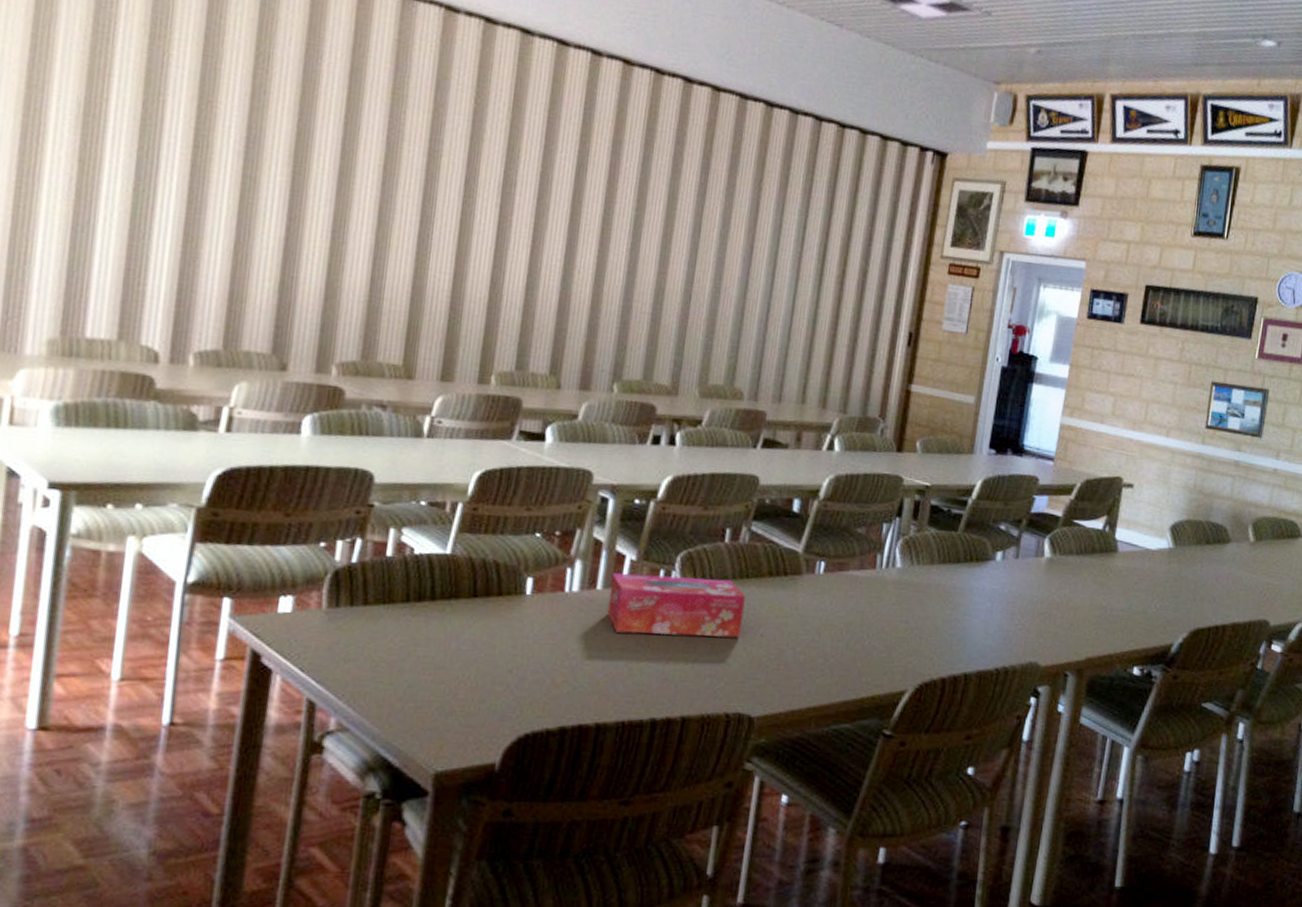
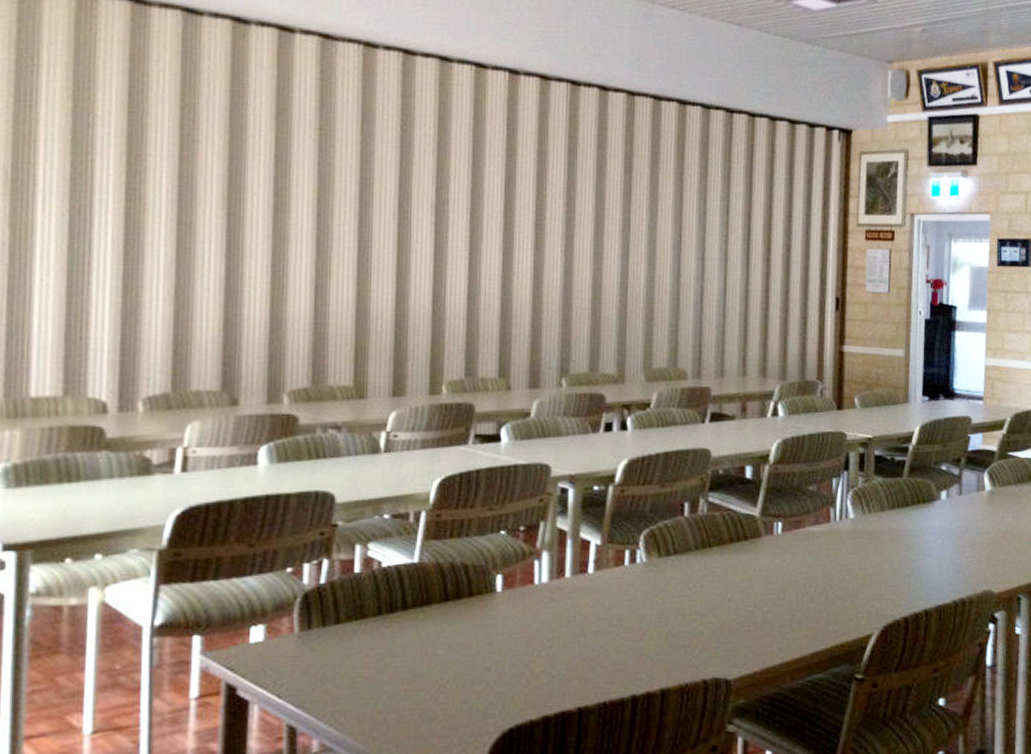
tissue box: present [607,573,745,638] -> none [578,551,710,617]

